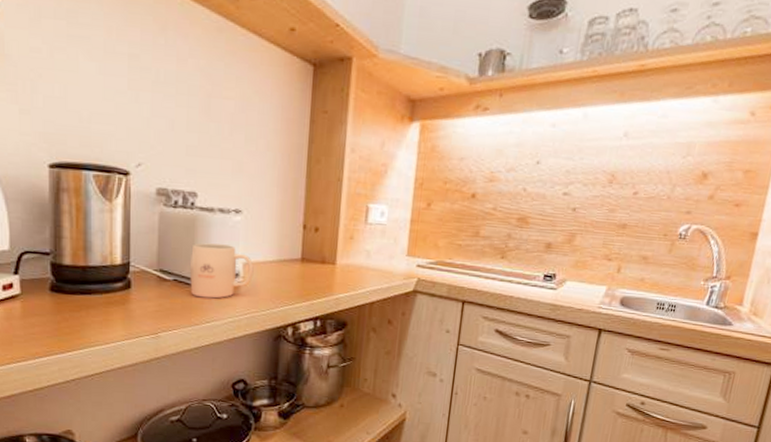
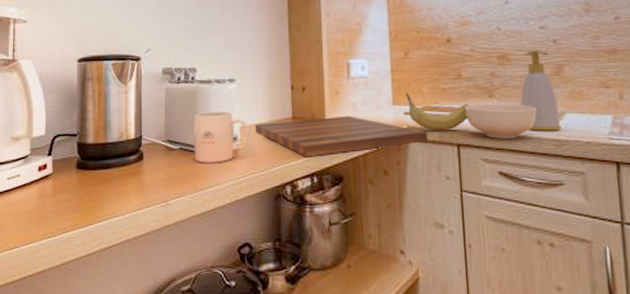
cutting board: none [259,261,436,301] -> present [255,115,428,157]
fruit: none [421,244,481,287] -> present [406,91,469,131]
bowl: none [475,263,543,300] -> present [465,103,537,139]
soap bottle: none [529,215,566,296] -> present [520,49,561,131]

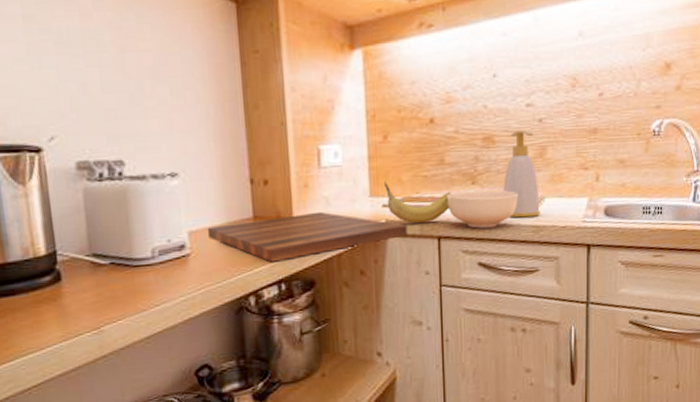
mug: present [193,111,250,163] -> none [126,214,202,279]

